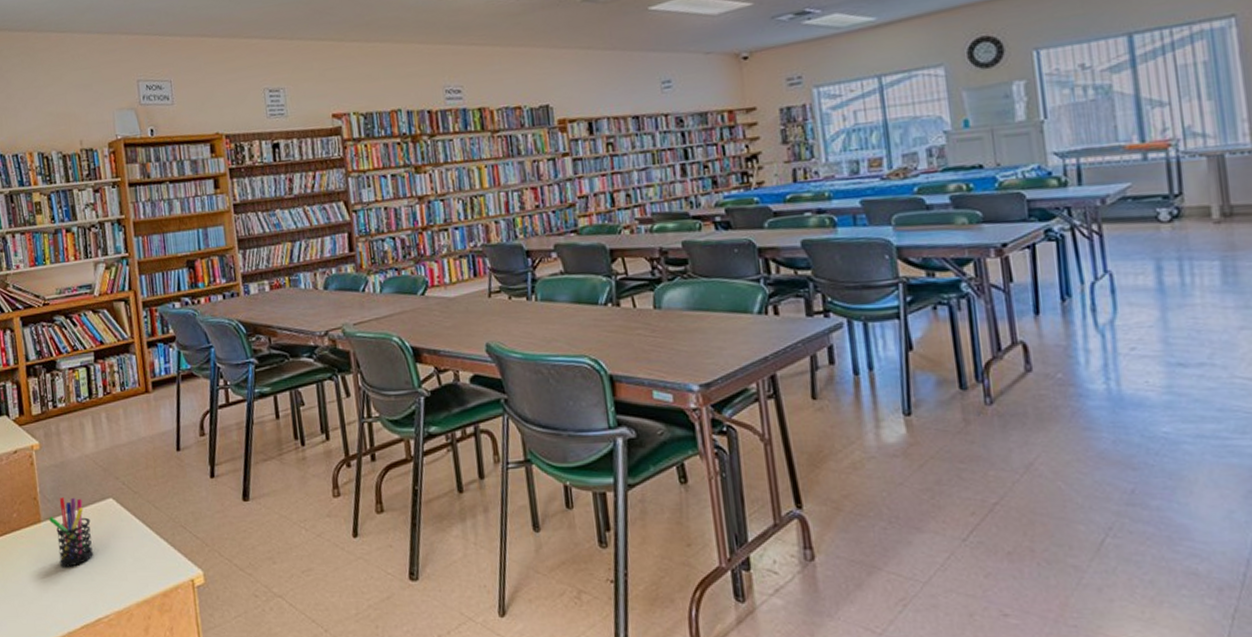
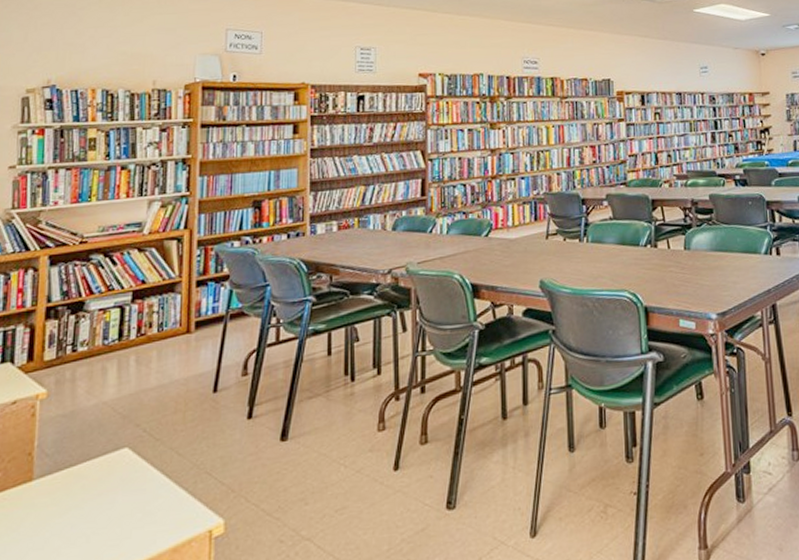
pen holder: present [48,497,94,567] -> none [42,449,97,530]

